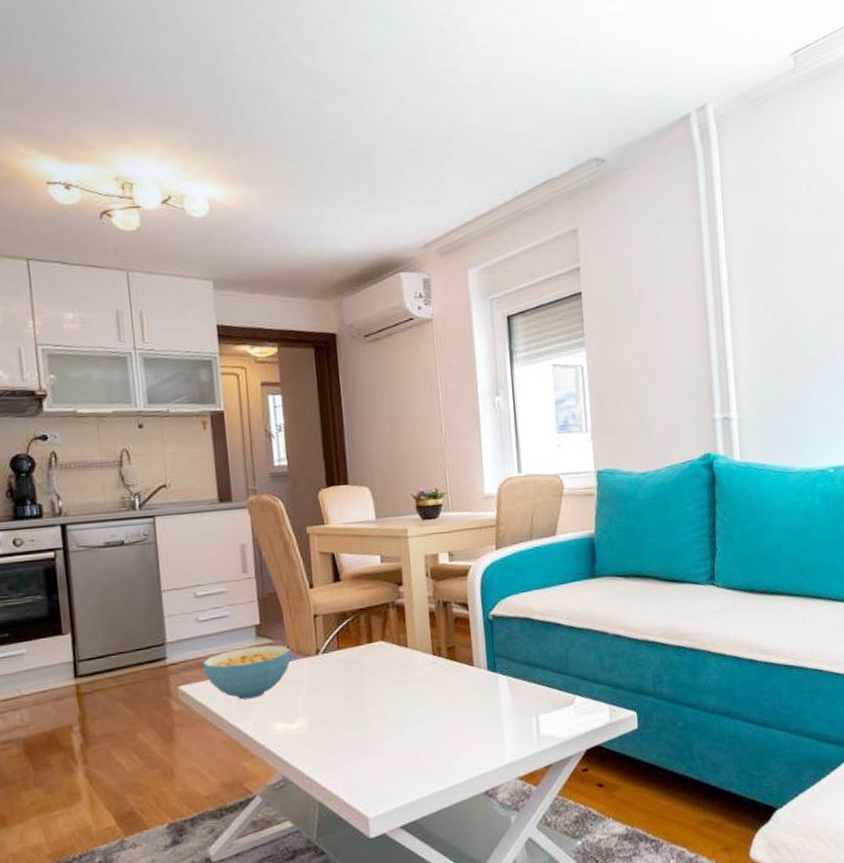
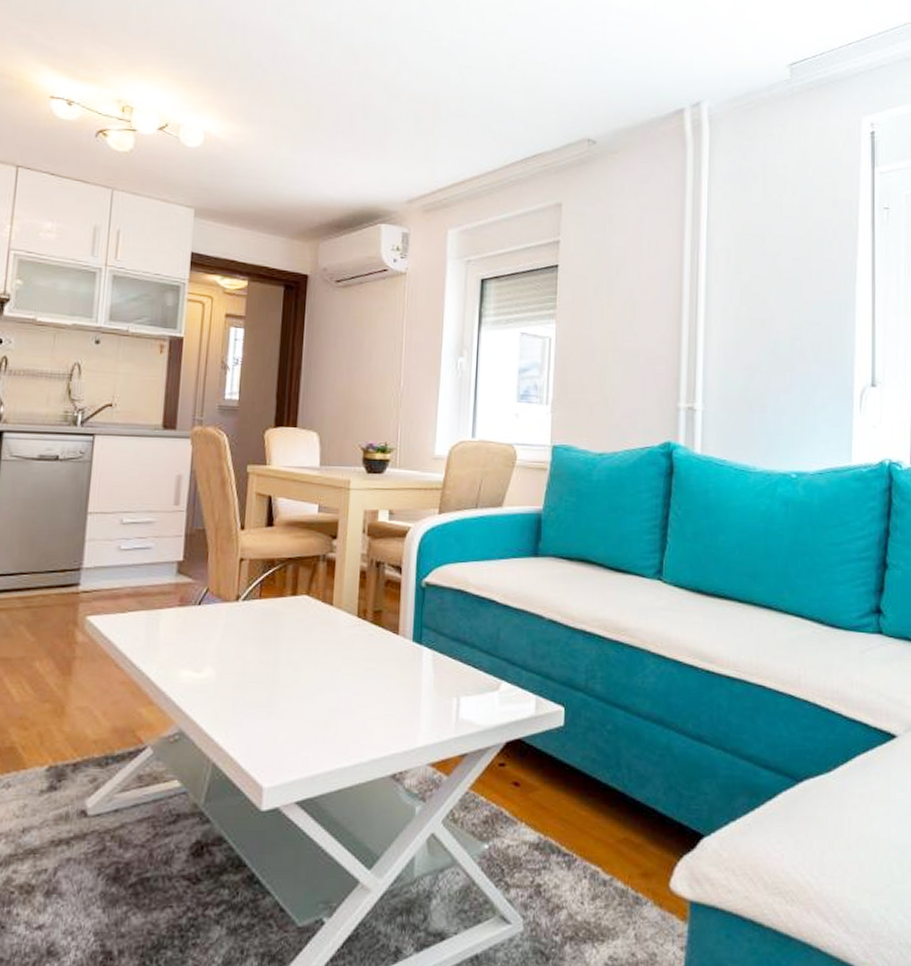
cereal bowl: present [202,645,291,700] -> none [115,584,210,640]

